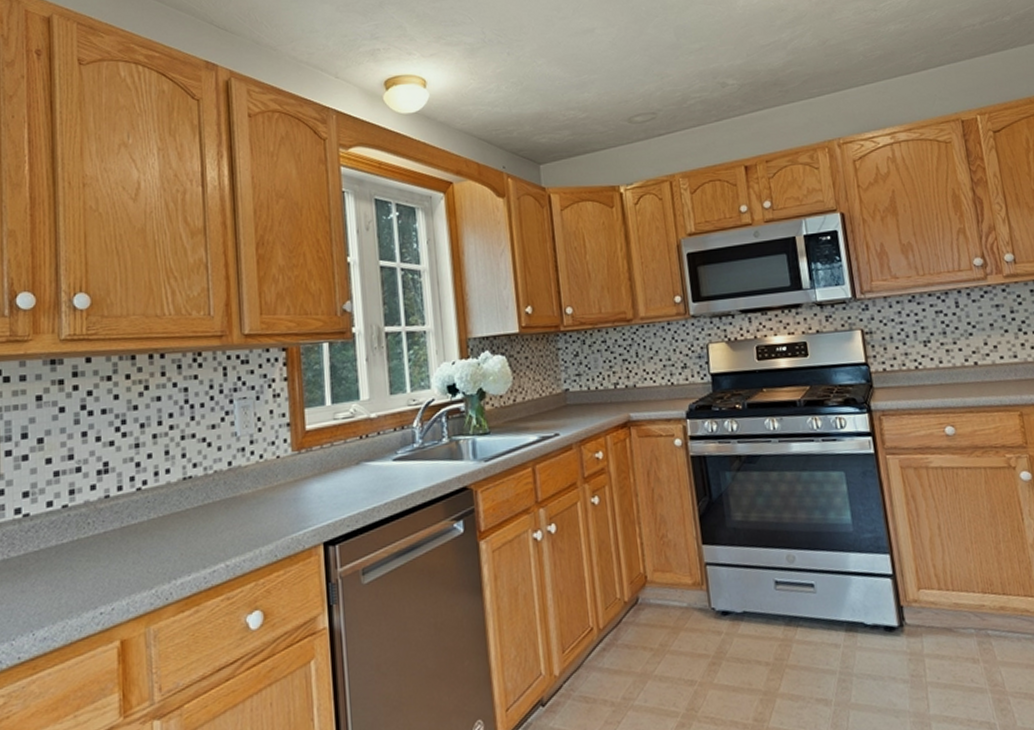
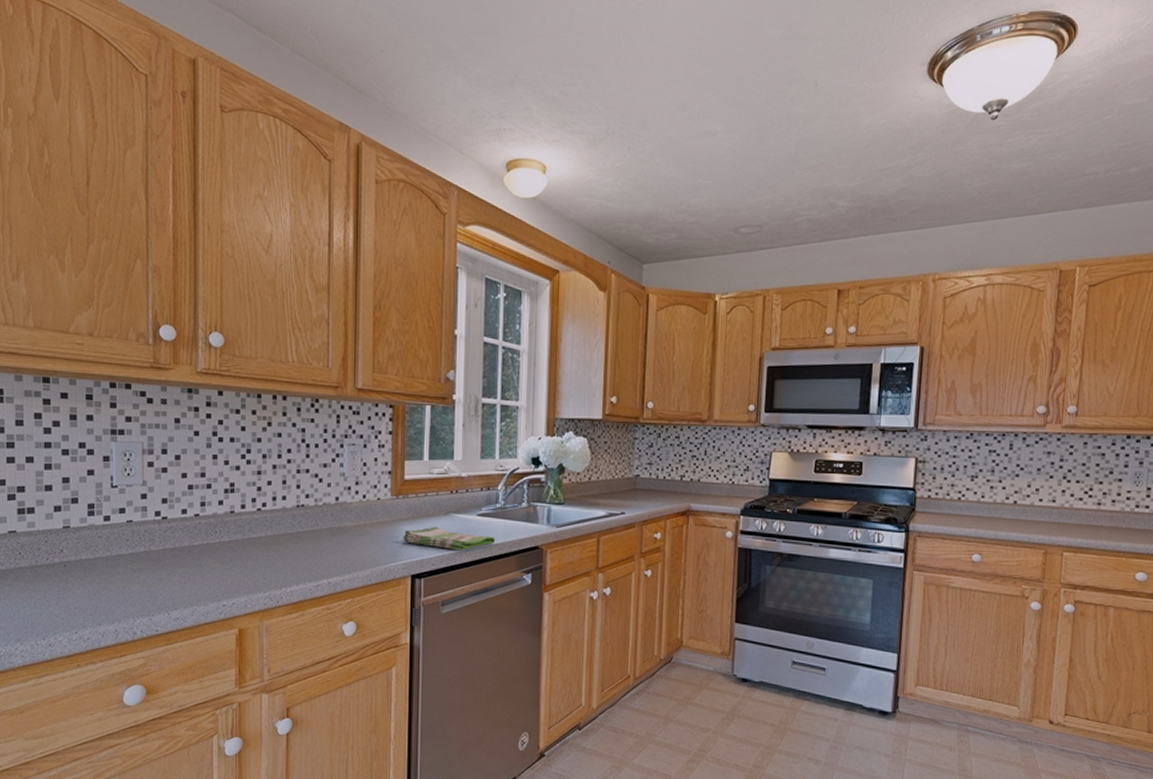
dish towel: none [310,480,417,505] -> present [403,526,496,551]

